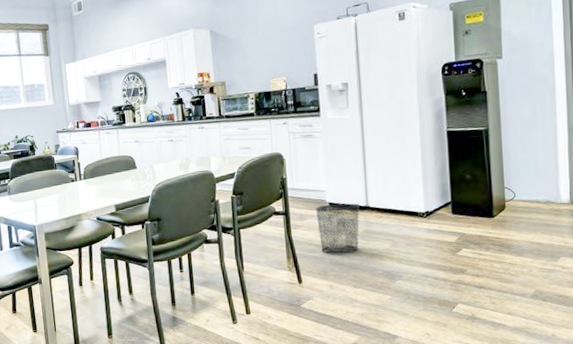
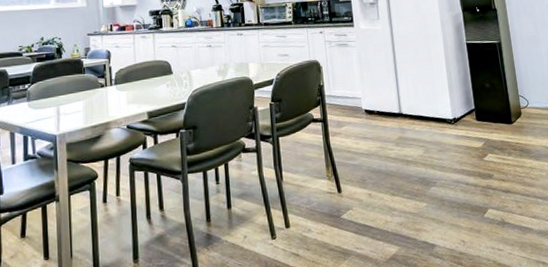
waste bin: present [316,203,361,254] -> none [353,110,395,161]

